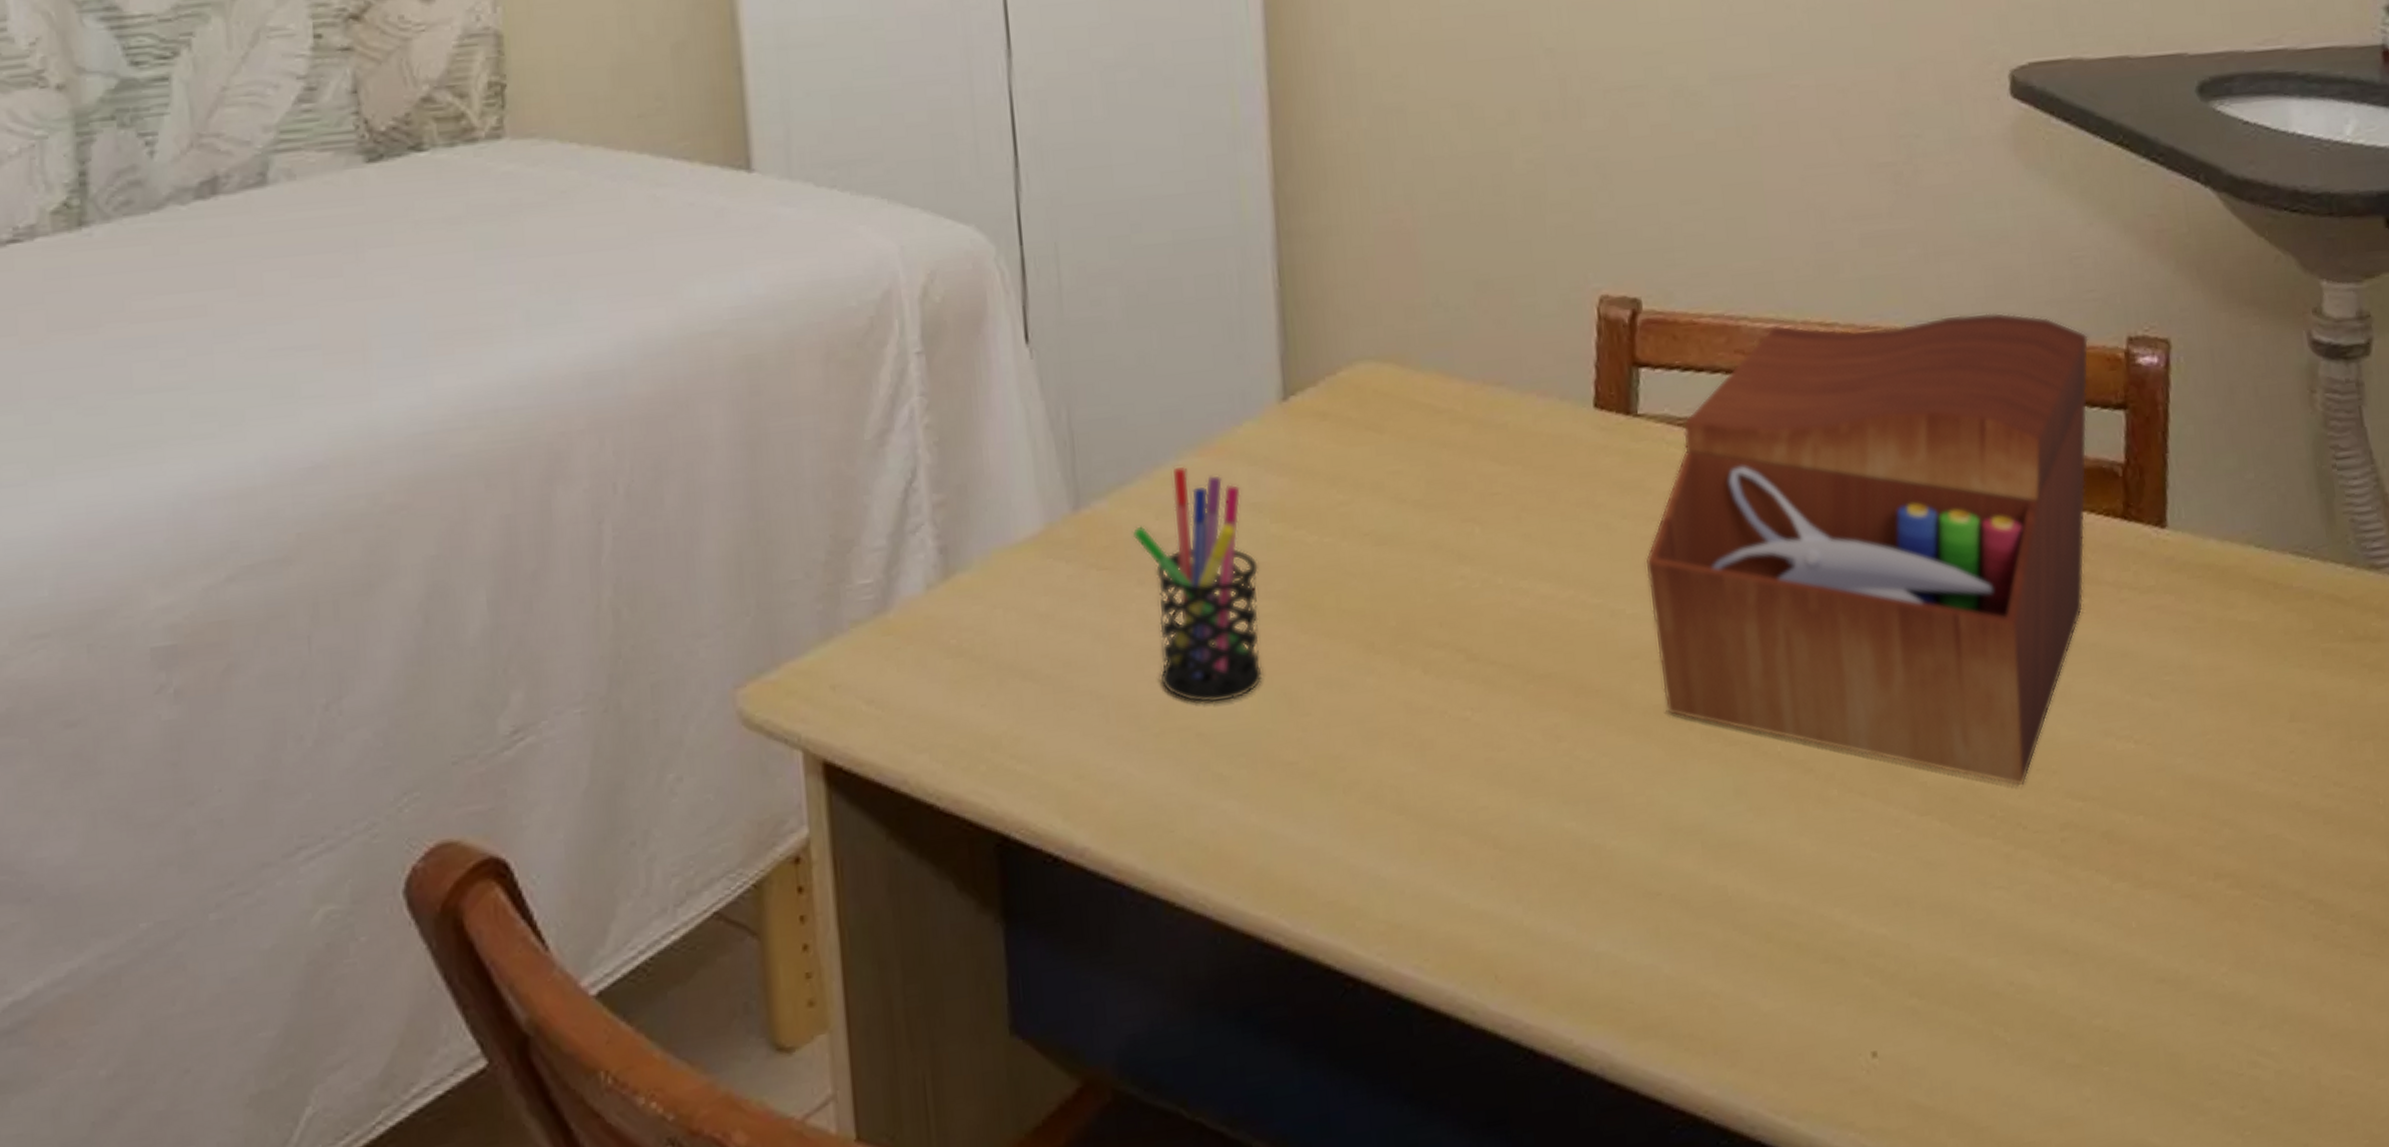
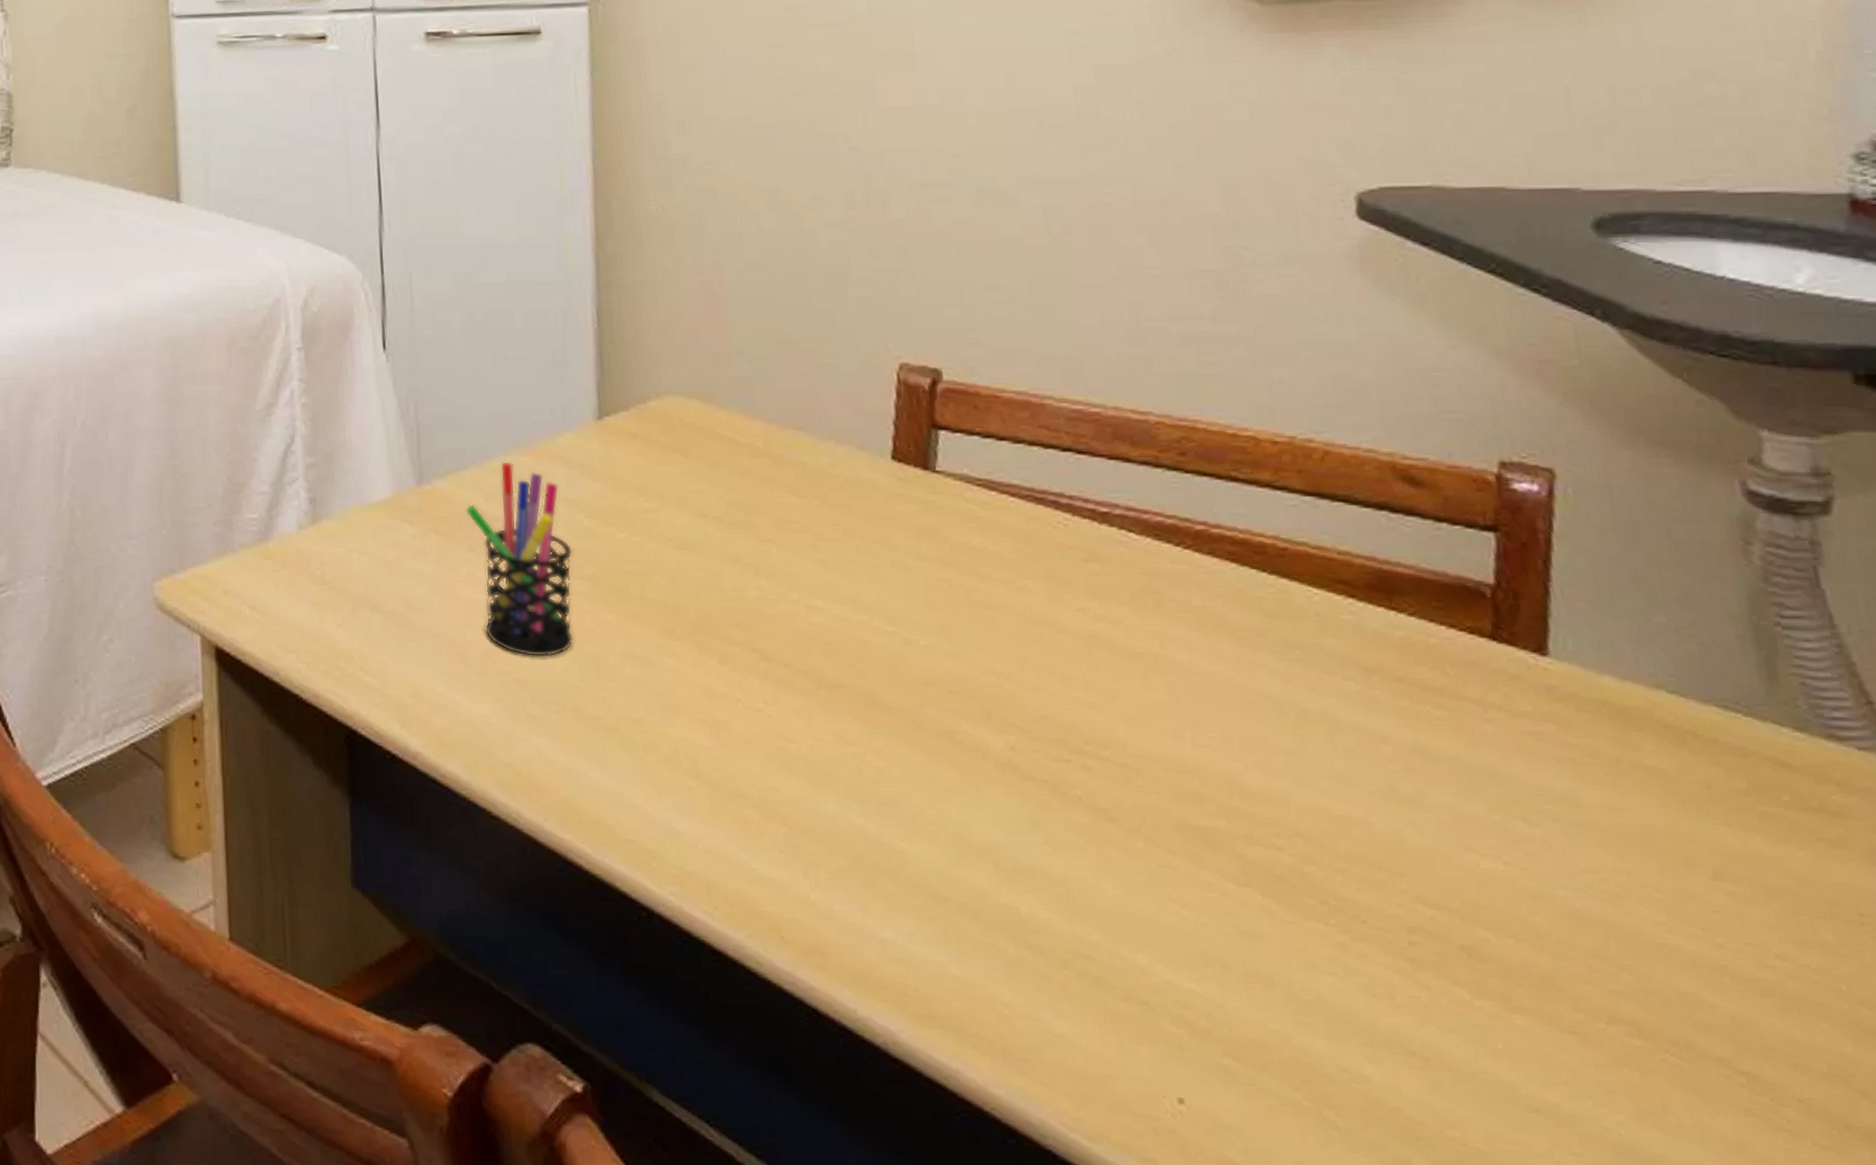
sewing box: present [1645,312,2089,787] -> none [941,407,1450,881]

